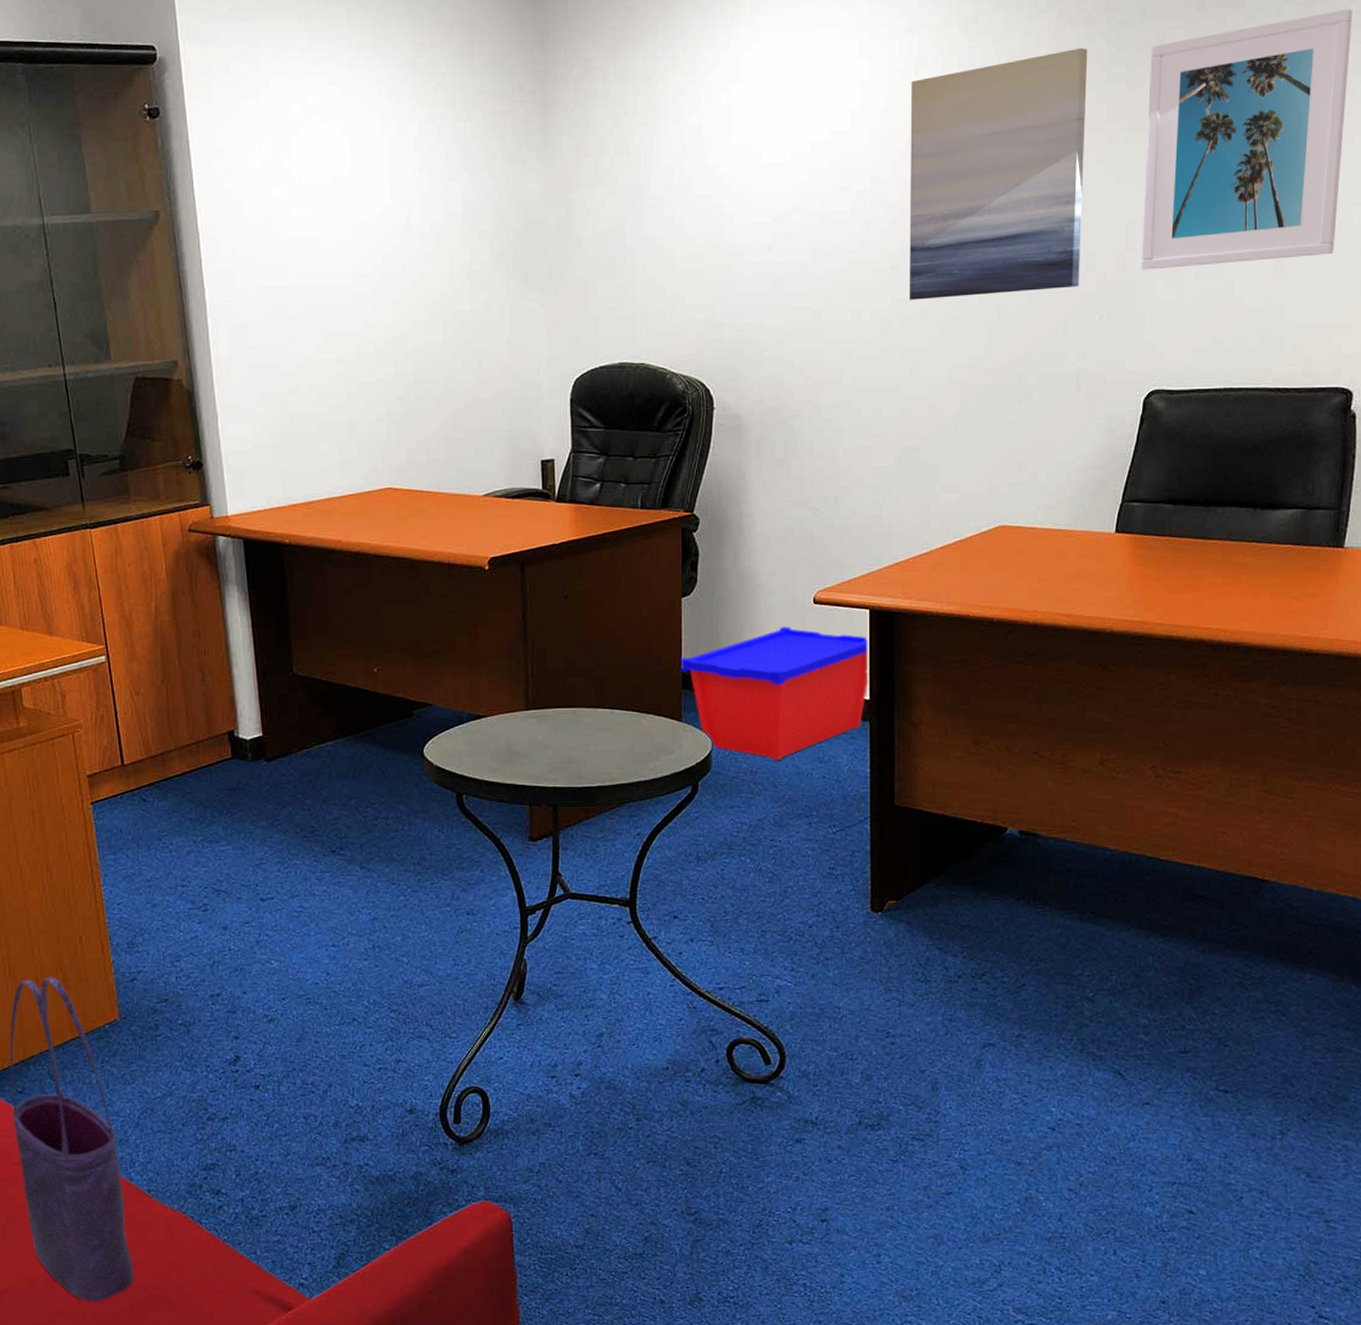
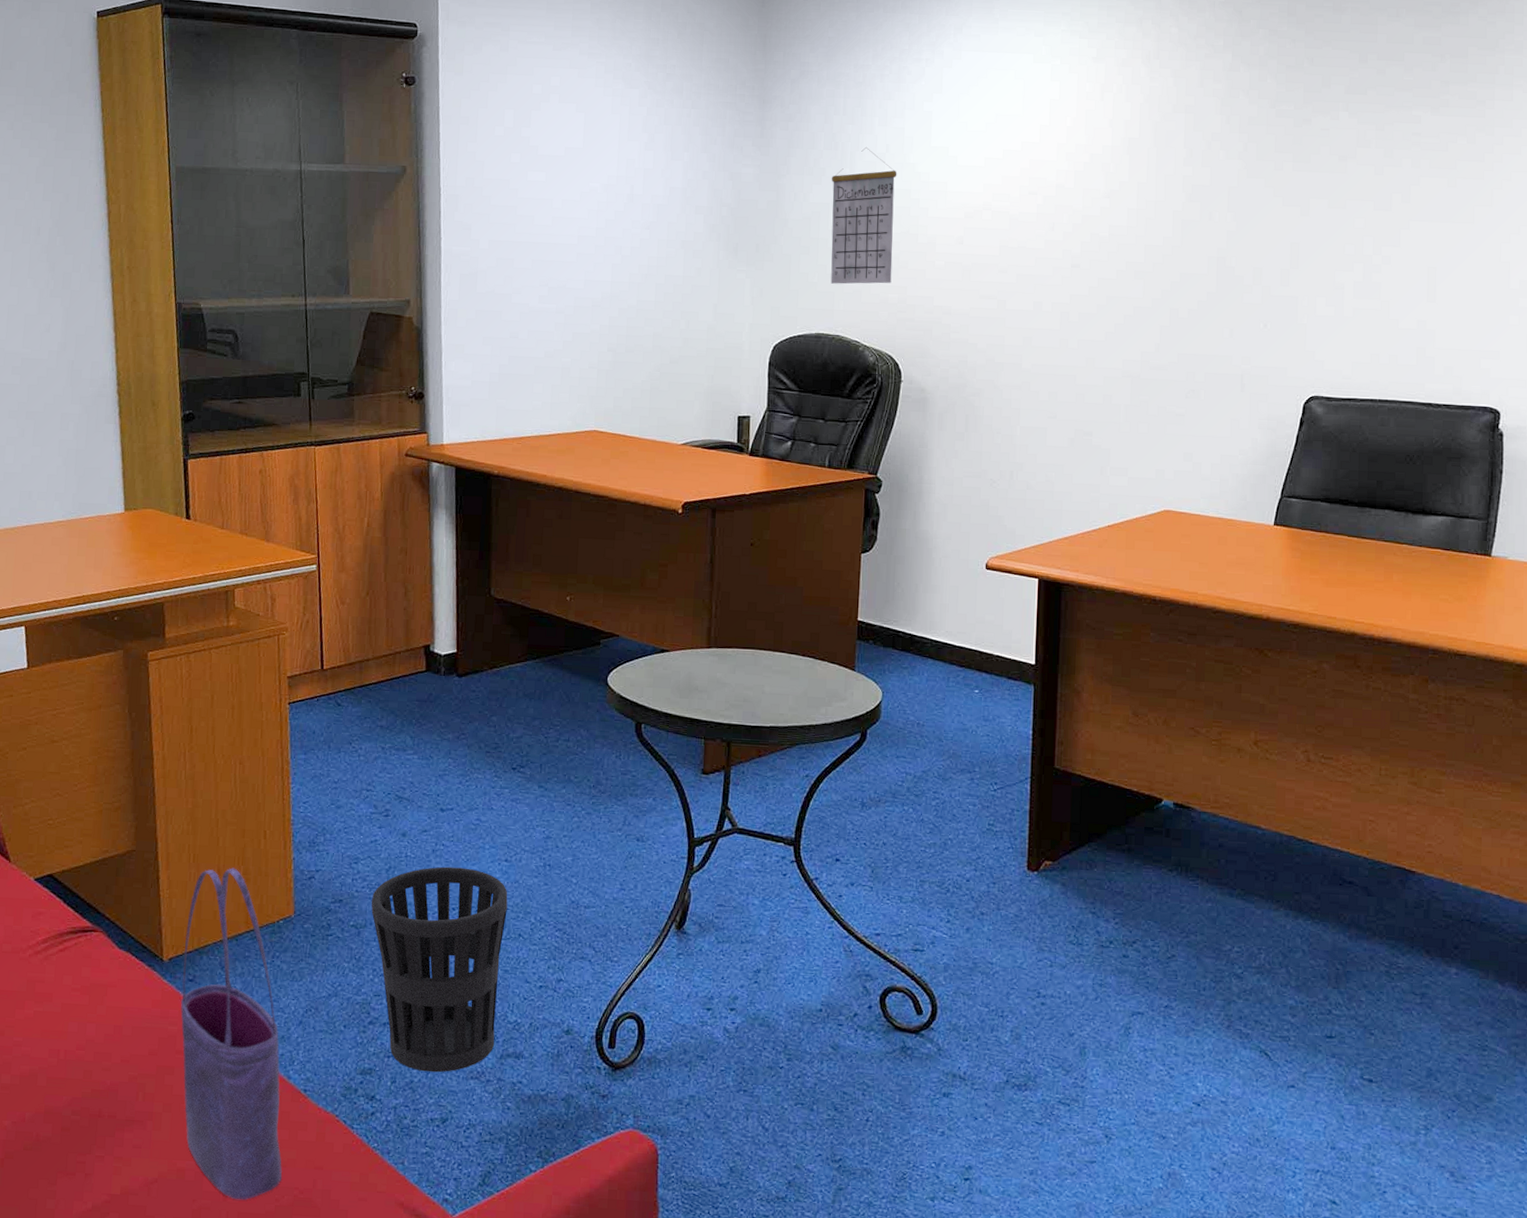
wastebasket: none [197,956,339,1162] -> present [371,866,508,1073]
calendar: none [625,149,697,307] -> present [831,146,897,284]
storage bin: present [679,626,870,761] -> none [855,588,1036,716]
wall art: present [909,47,1088,300] -> none [1087,86,1259,298]
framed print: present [1140,9,1353,270] -> none [1303,70,1502,287]

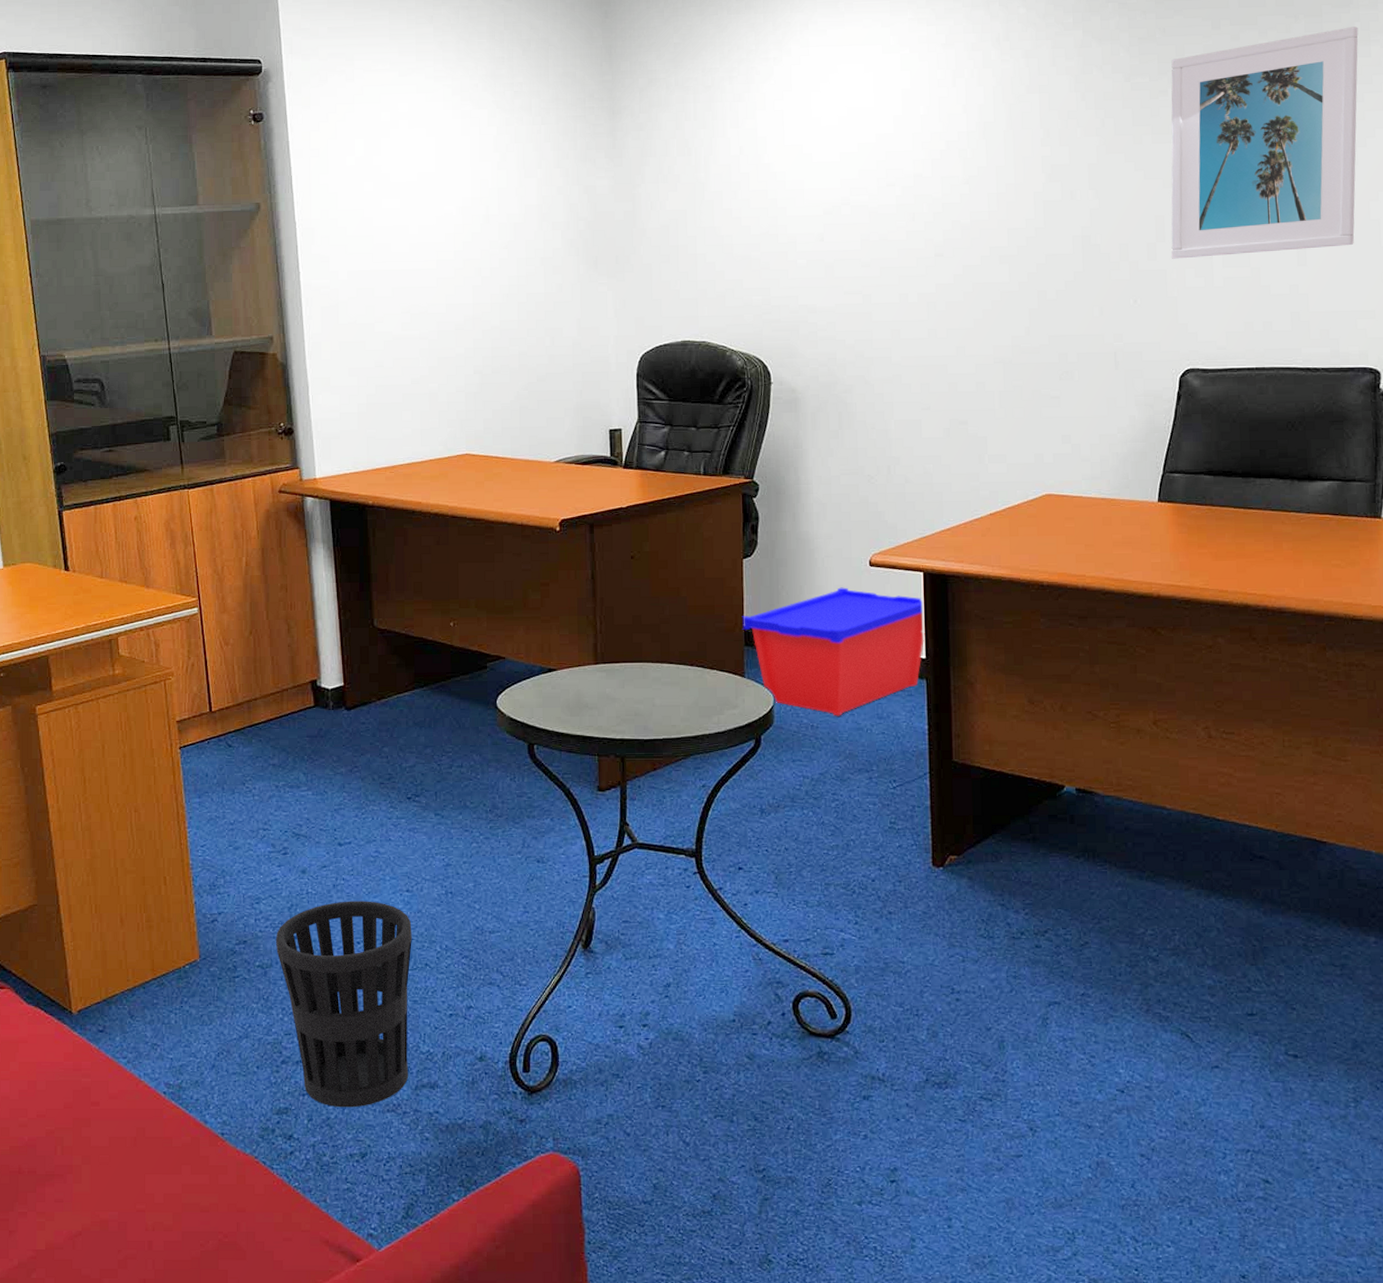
tote bag: present [180,867,283,1201] -> none [92,916,206,1248]
calendar: present [831,146,897,284] -> none [686,150,754,290]
storage bin: none [855,588,1036,716] -> present [741,587,925,716]
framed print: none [1303,70,1502,287] -> present [1171,27,1358,259]

